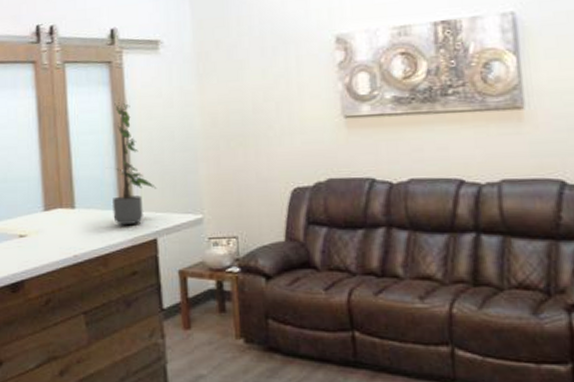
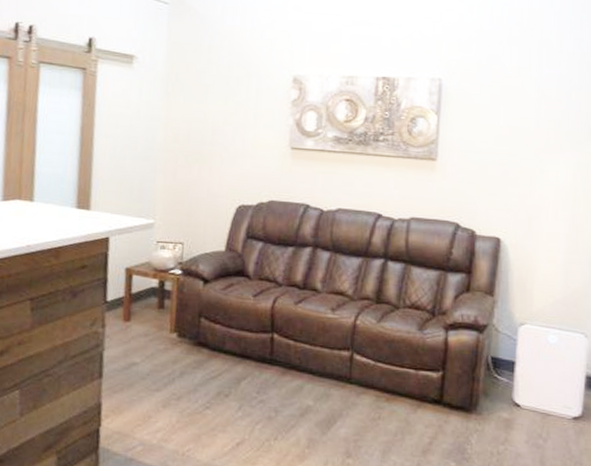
potted plant: present [113,100,157,226] -> none [70,107,115,223]

